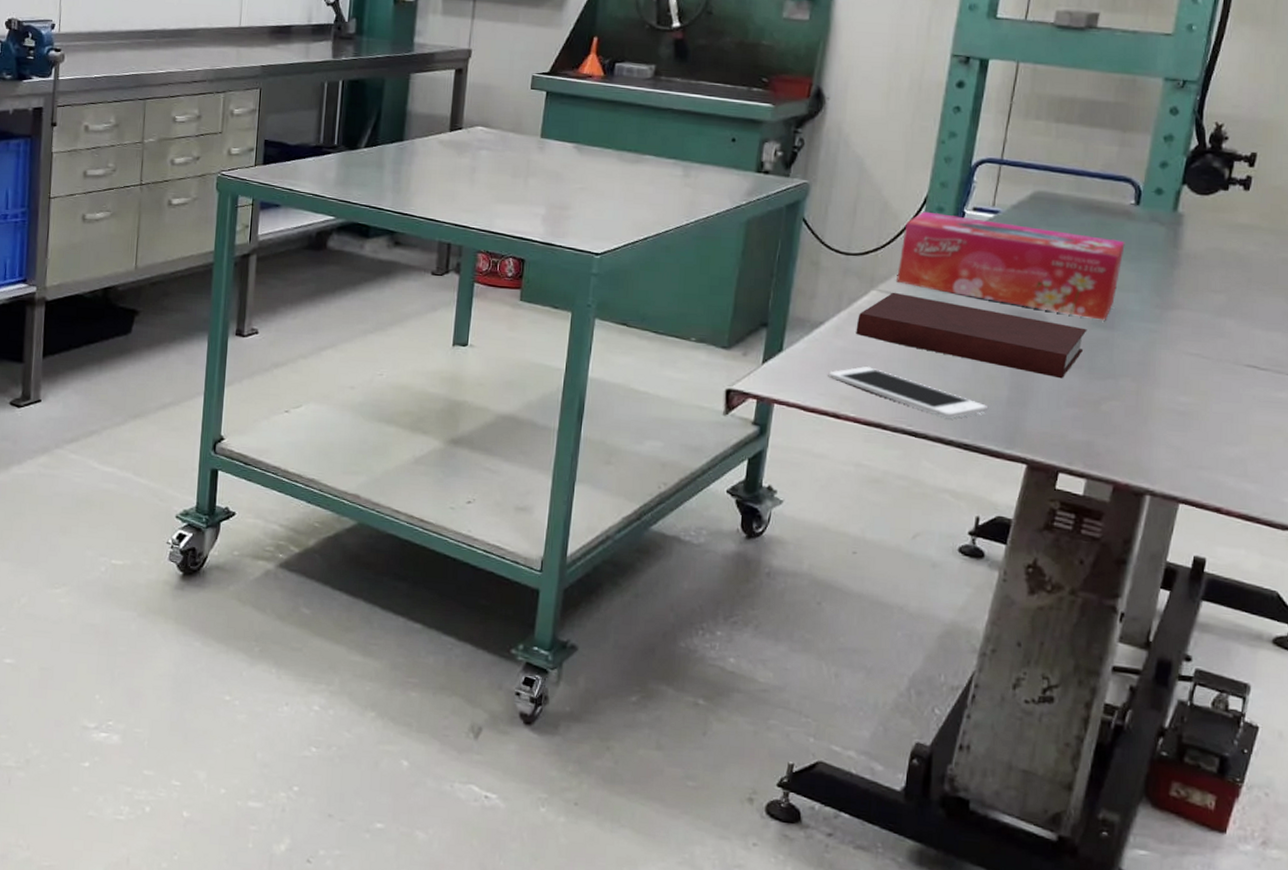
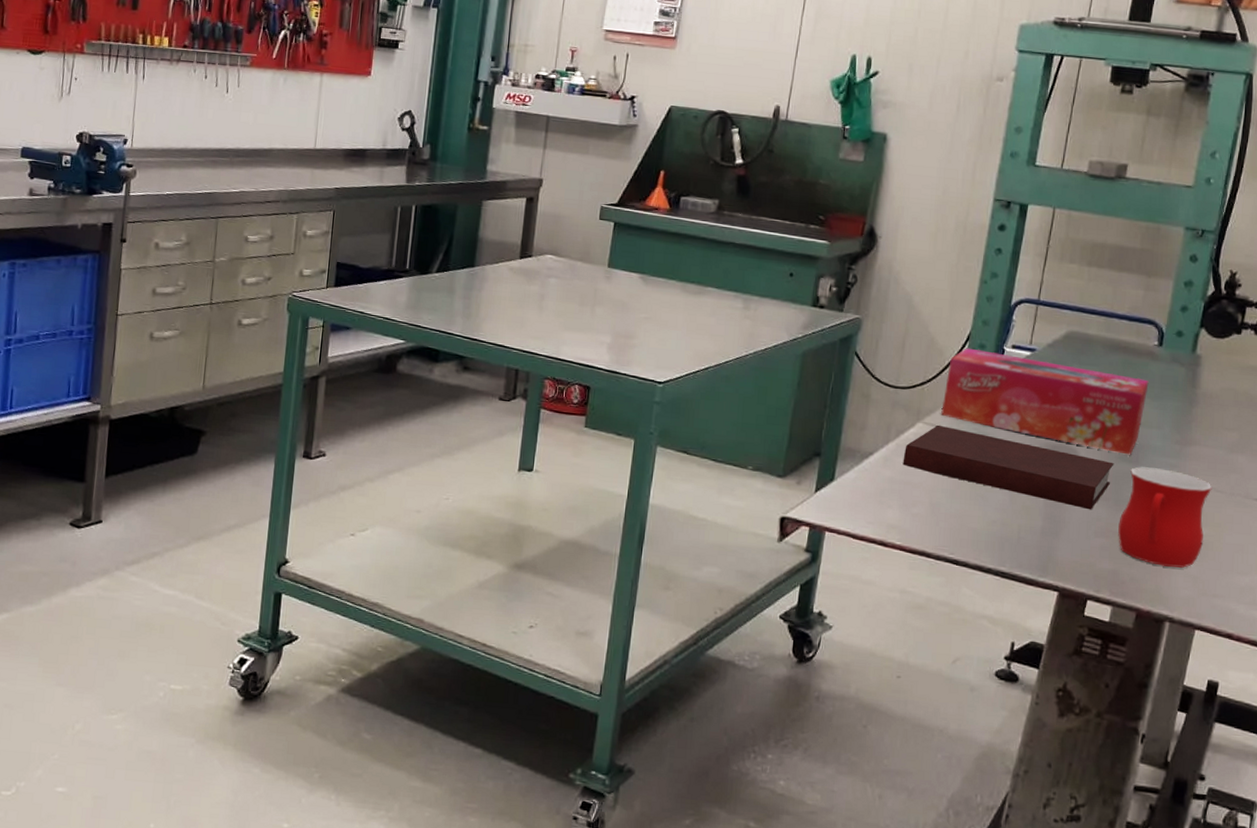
cell phone: present [828,366,988,418] -> none [876,496,1023,547]
mug: none [1092,332,1197,438] -> present [1118,467,1212,568]

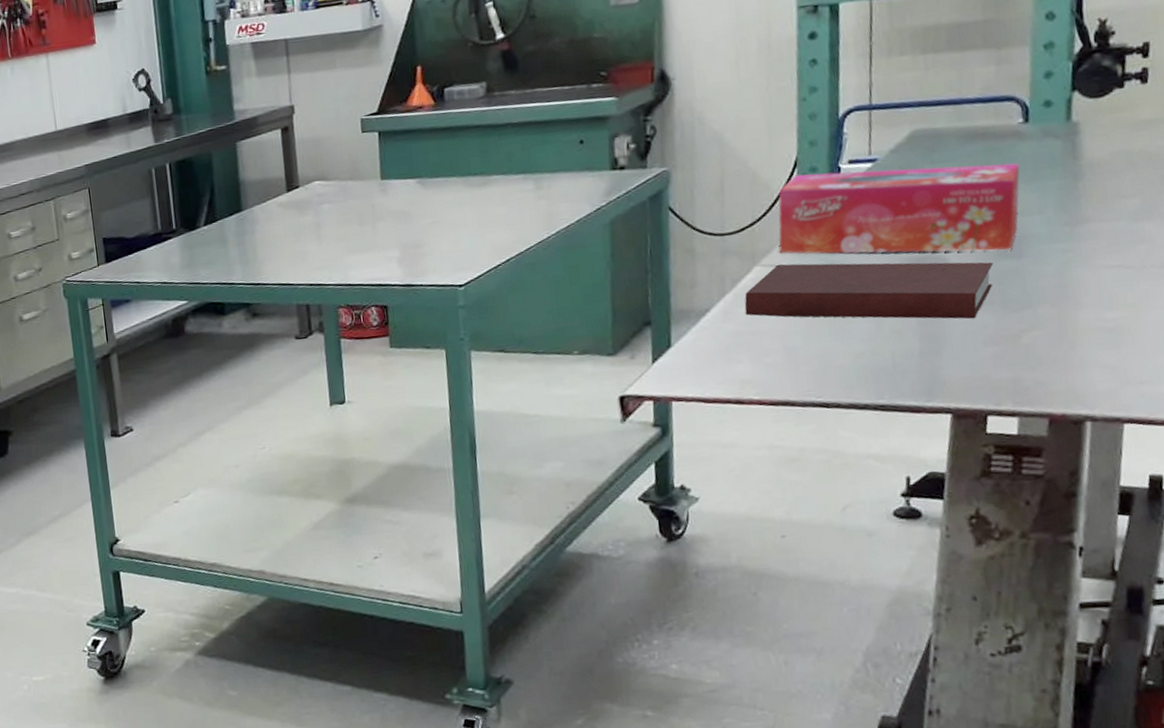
mug: present [1118,467,1212,568] -> none [1010,256,1118,363]

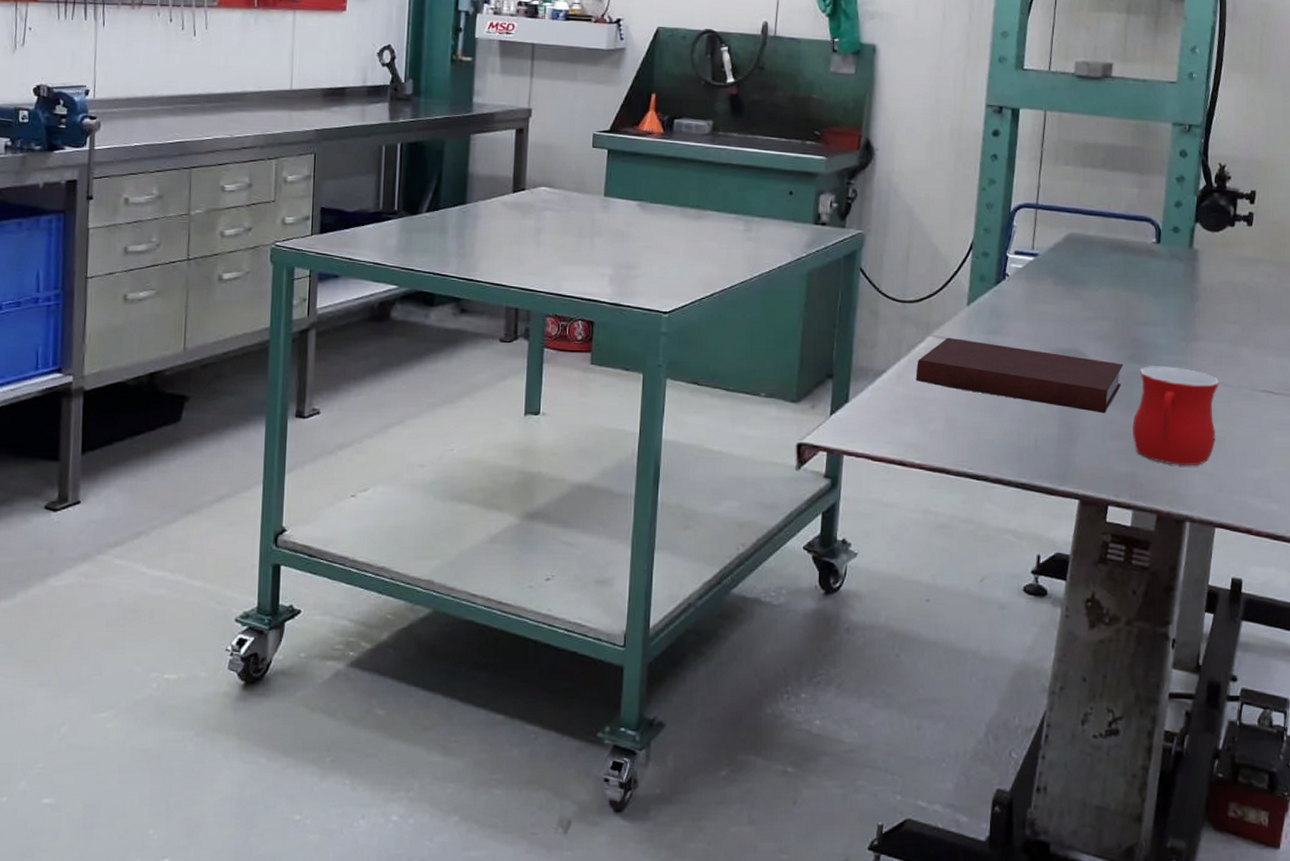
tissue box: present [778,163,1020,254] -> none [950,257,1150,355]
mug: none [1010,256,1118,363] -> present [1132,366,1220,465]

